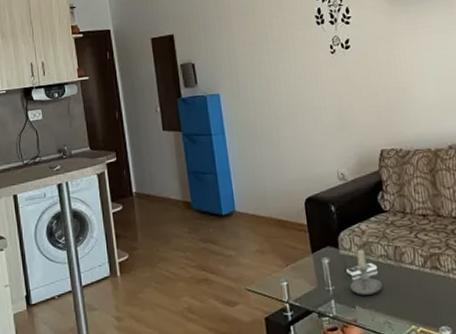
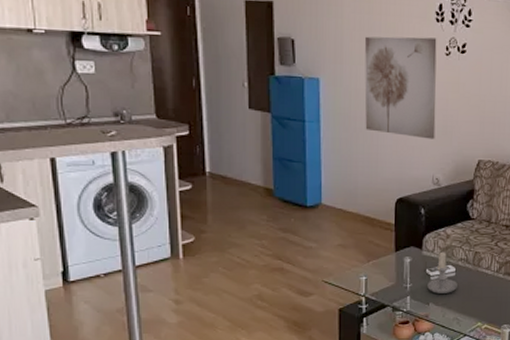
wall art: none [255,39,334,136] -> present [364,36,437,140]

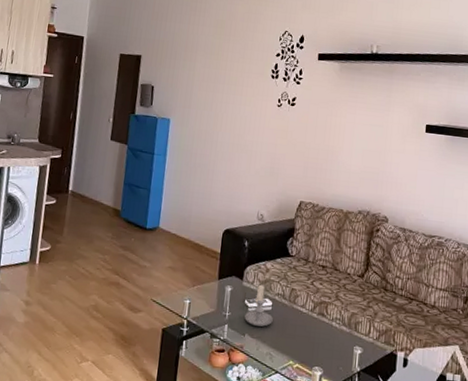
wall art: present [364,36,437,140] -> none [203,87,271,179]

